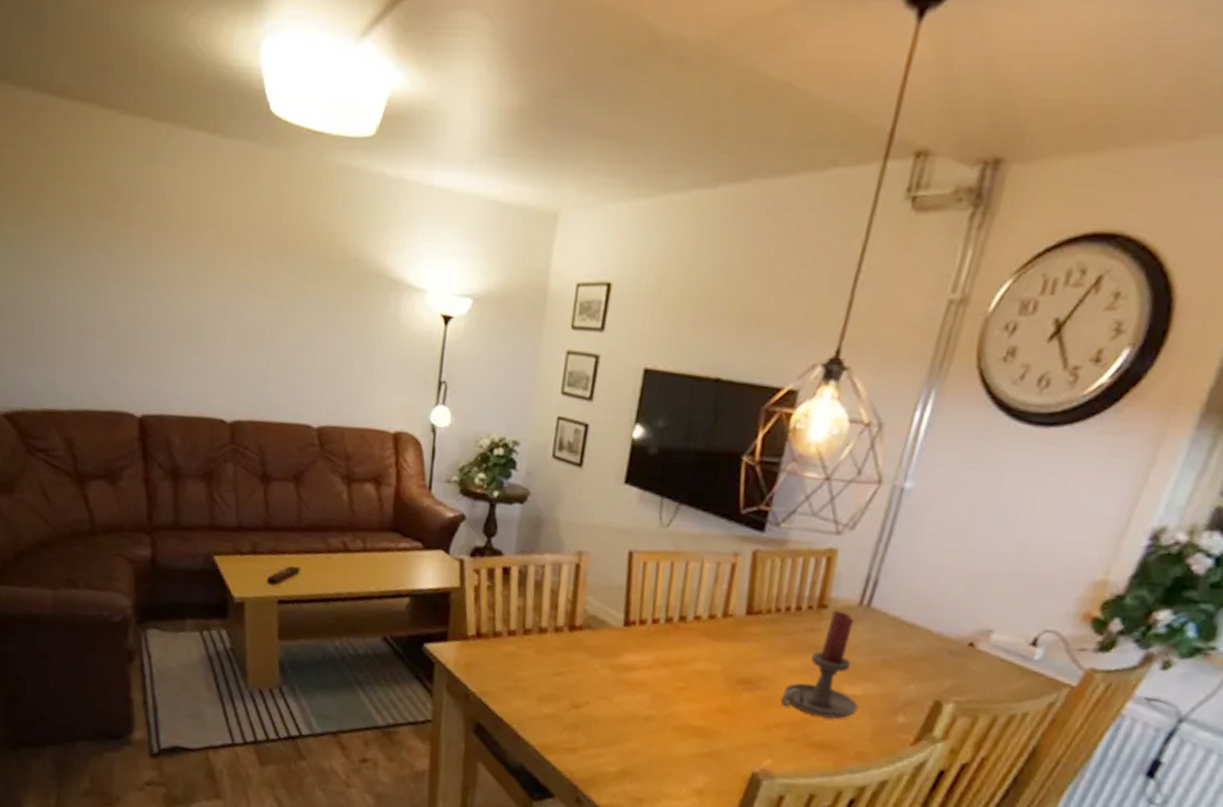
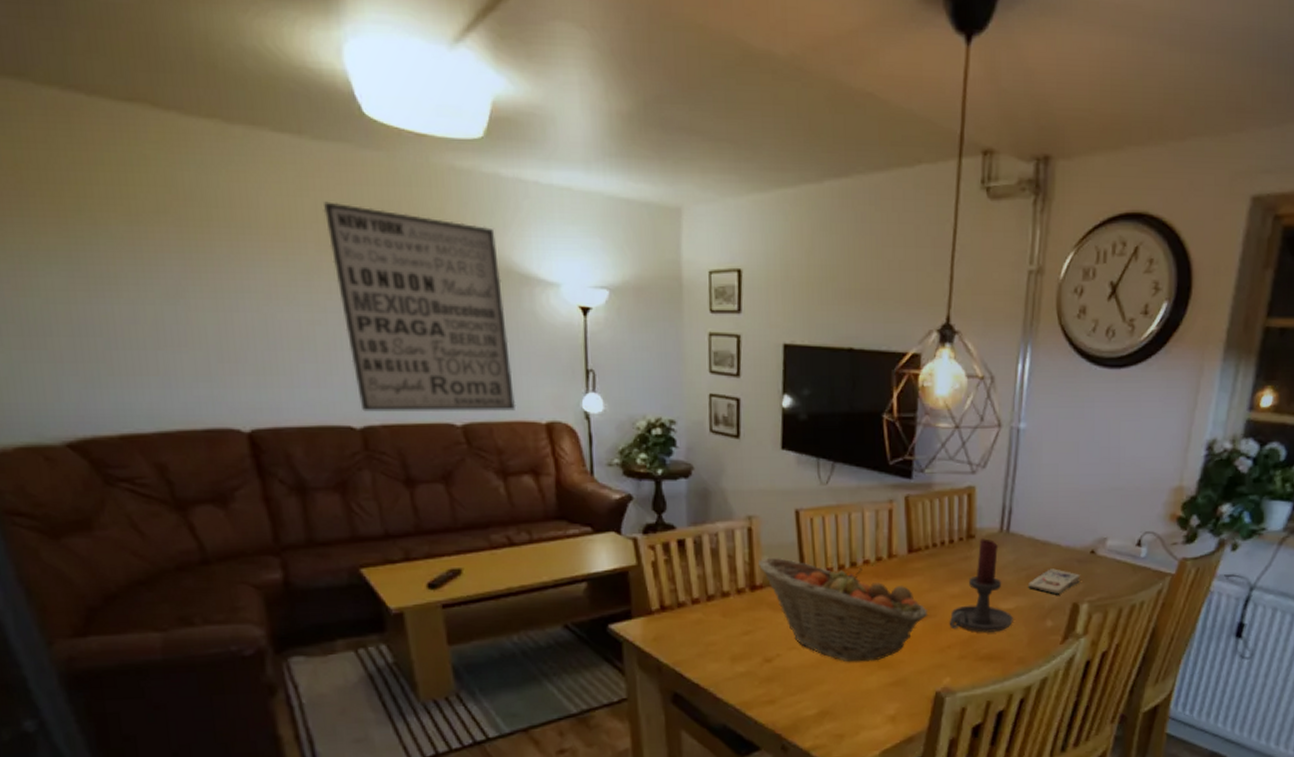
wall art: none [225,199,373,417] -> present [323,201,516,412]
fruit basket: none [581,598,758,728] -> present [759,557,929,663]
paperback book: none [882,656,950,687] -> present [1028,568,1080,594]

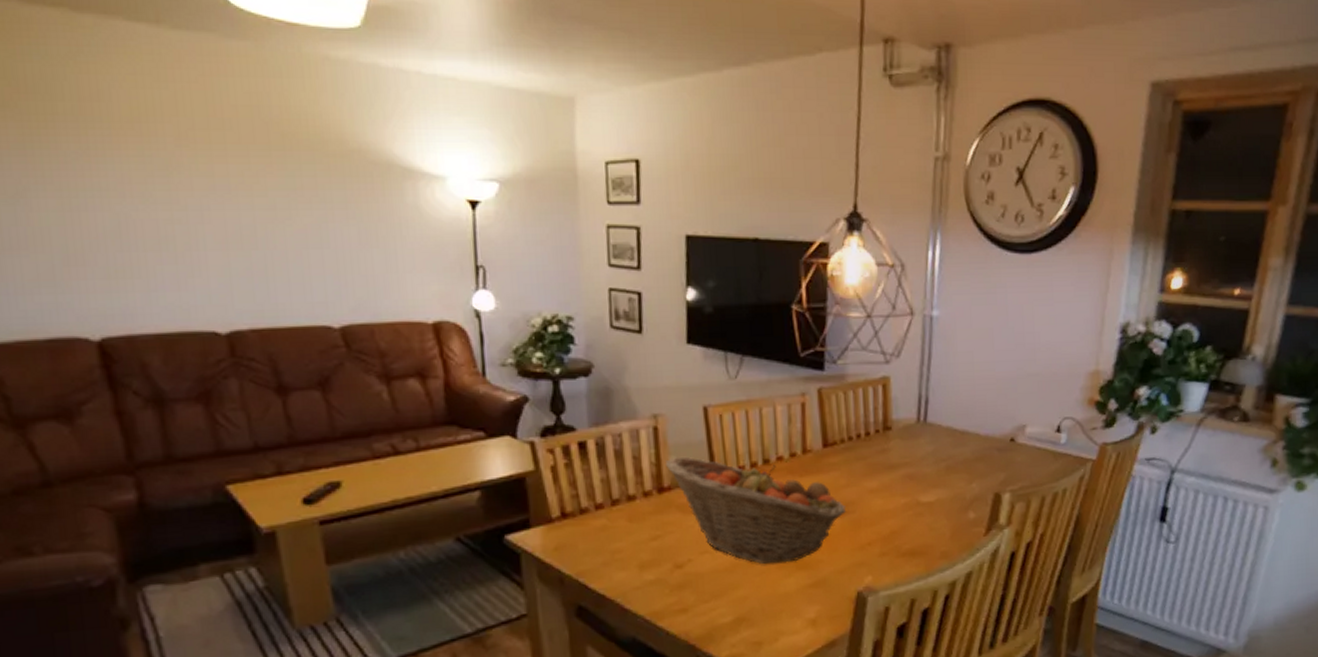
wall art: present [323,201,516,412] -> none [183,94,400,315]
candle holder: present [949,538,1013,632] -> none [868,430,935,527]
paperback book: present [1028,568,1080,594] -> none [948,458,1001,484]

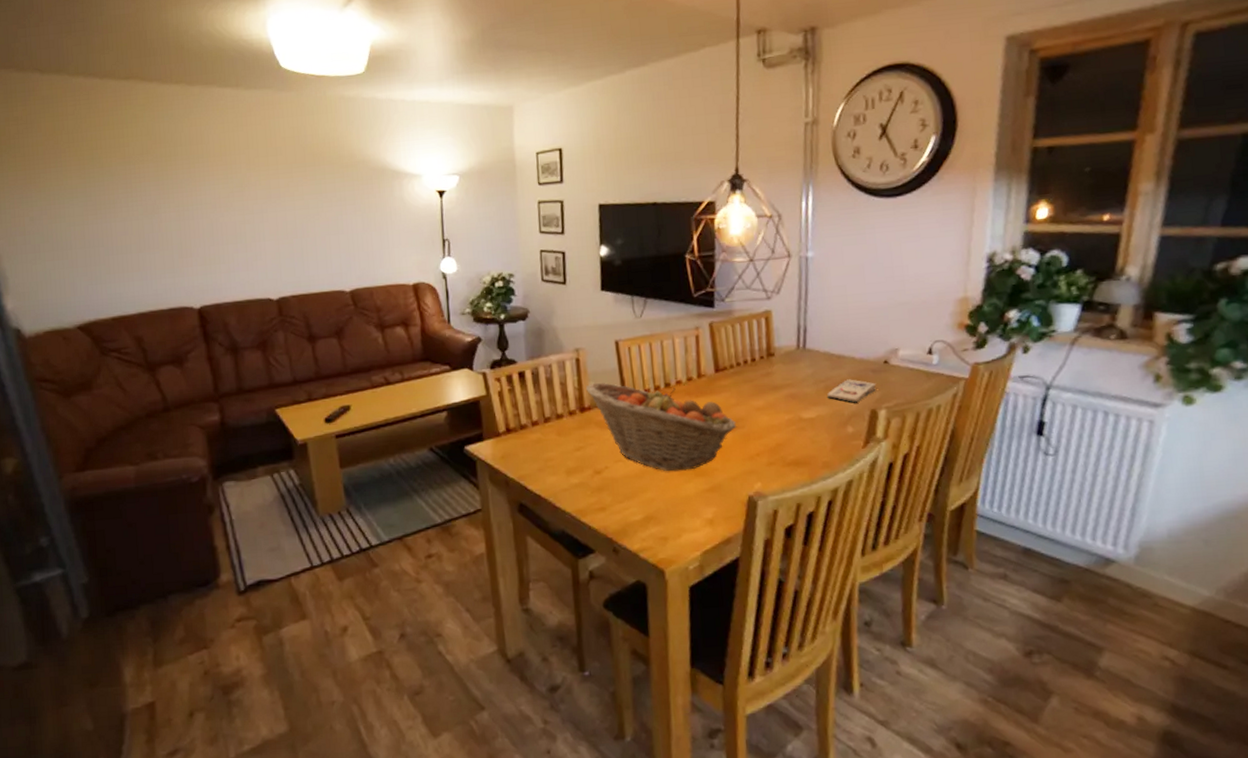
paperback book: none [948,458,1001,484] -> present [827,379,876,402]

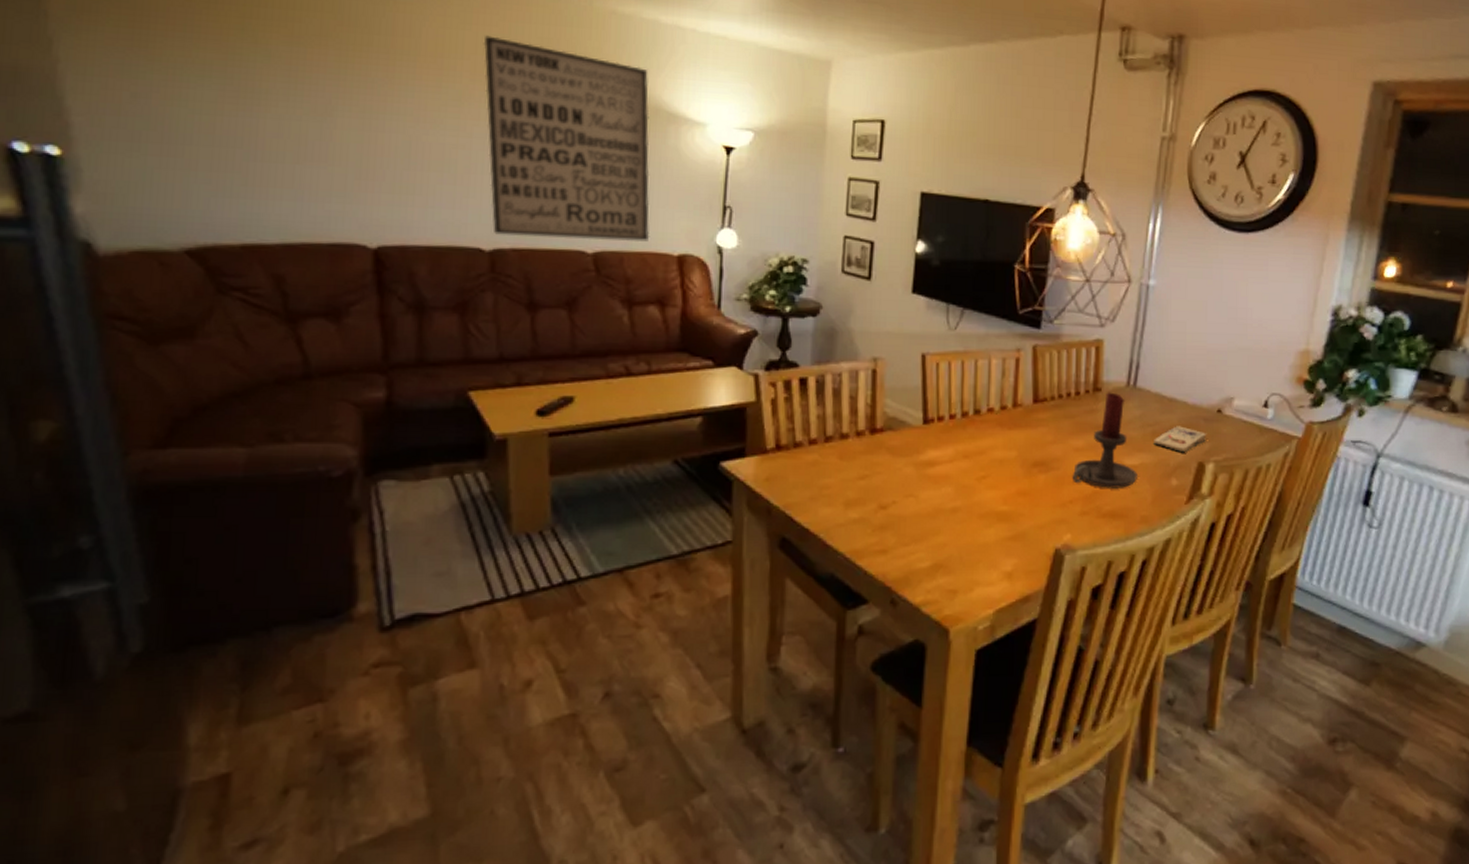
wall art: none [252,132,390,286] -> present [483,35,650,242]
fruit basket: present [586,382,737,472] -> none [881,400,1051,513]
candle holder: none [756,355,816,440] -> present [1072,392,1137,488]

